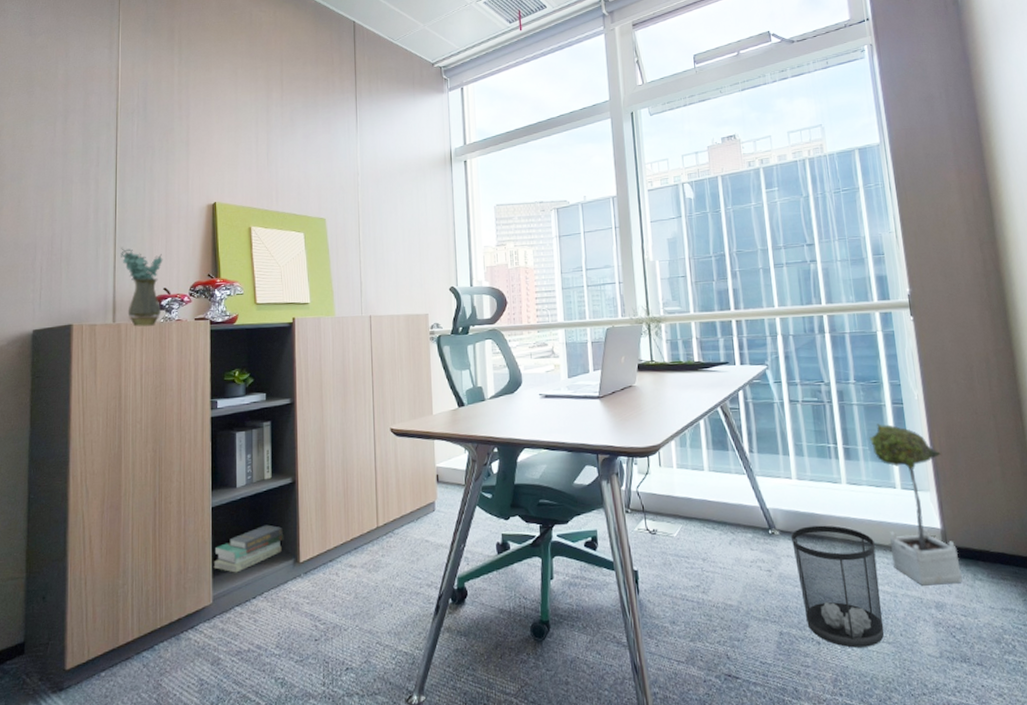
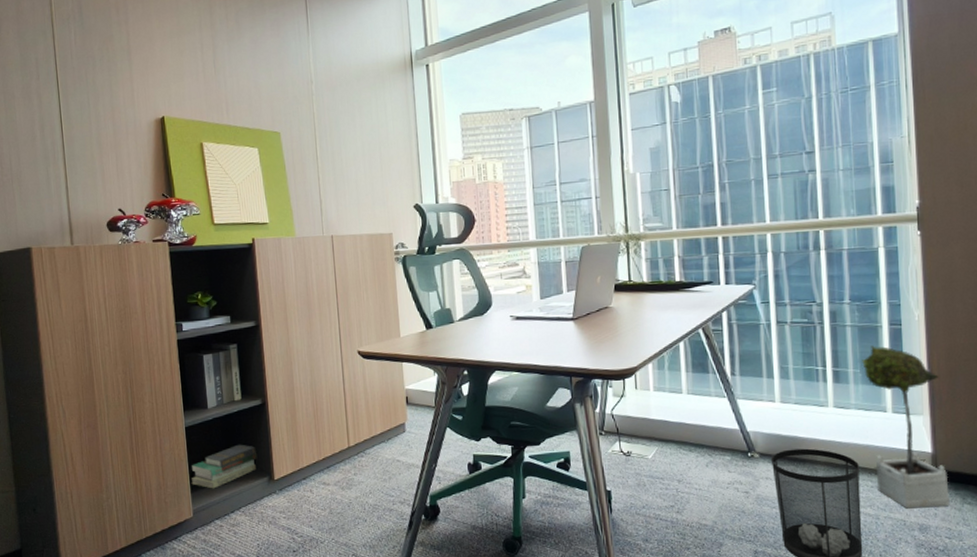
vase: present [121,247,163,328] -> none [71,166,118,250]

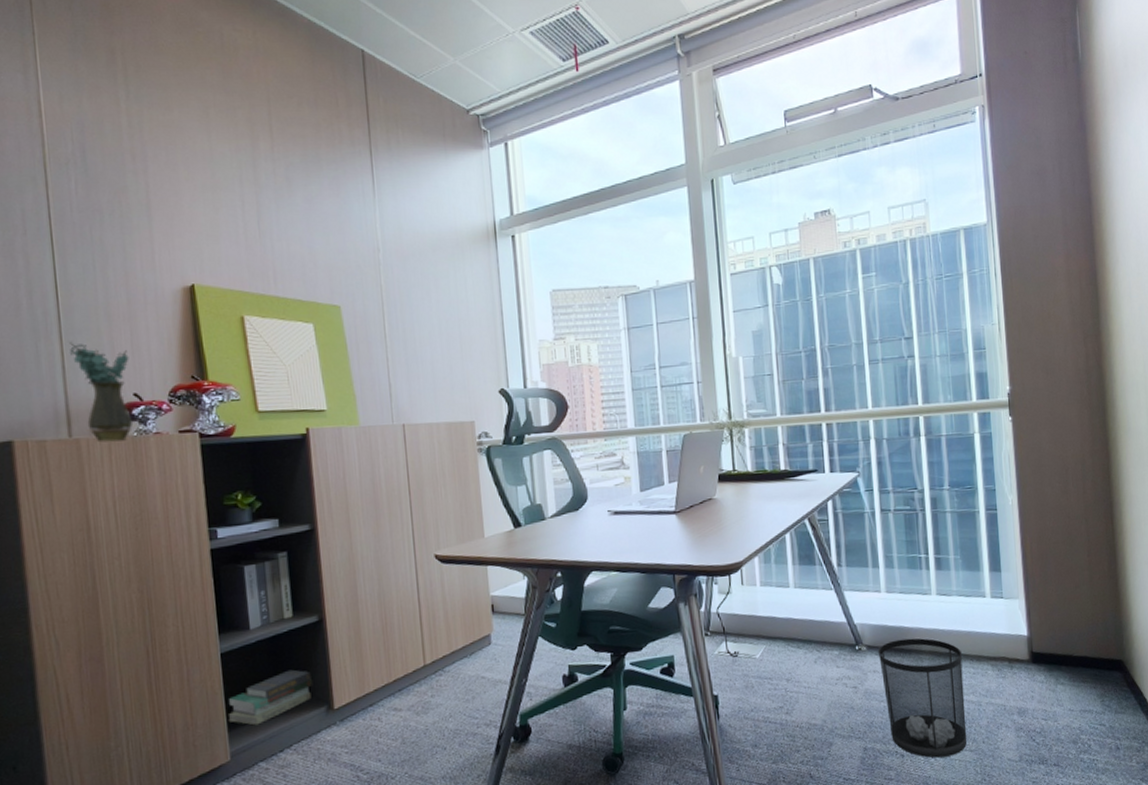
vase: none [71,166,118,250] -> present [69,341,133,443]
potted tree: present [862,346,950,509] -> none [961,531,1045,693]

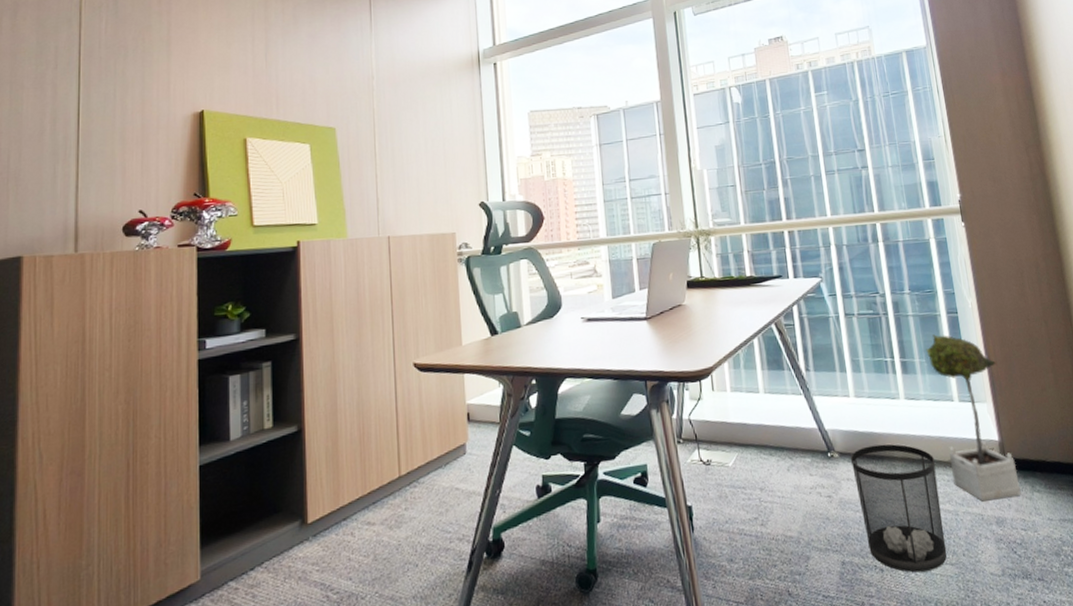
vase: present [69,341,133,443] -> none [85,163,138,257]
books: present [227,669,313,726] -> none [201,482,288,542]
potted tree: none [961,531,1045,693] -> present [926,334,1021,502]

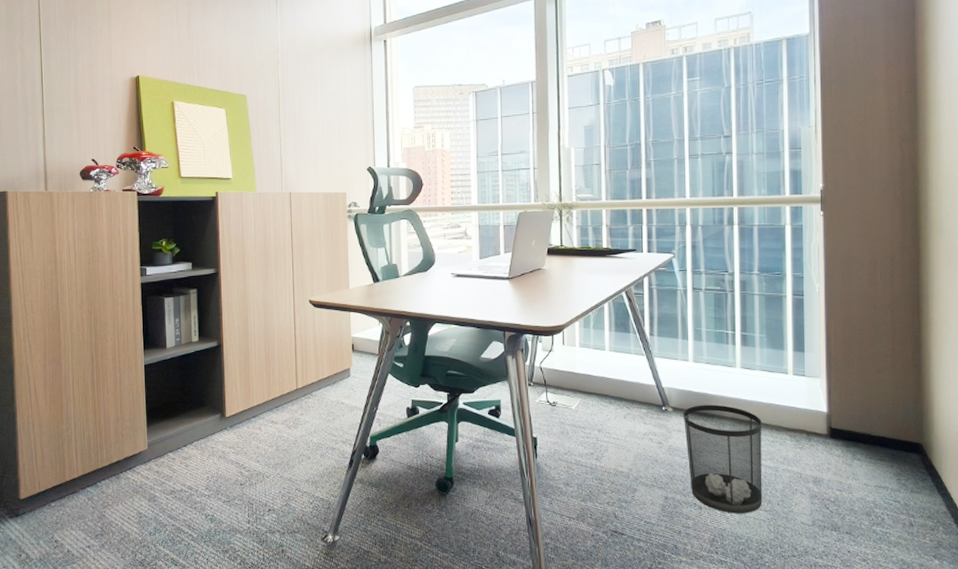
potted tree: present [926,334,1021,502] -> none [767,313,842,463]

